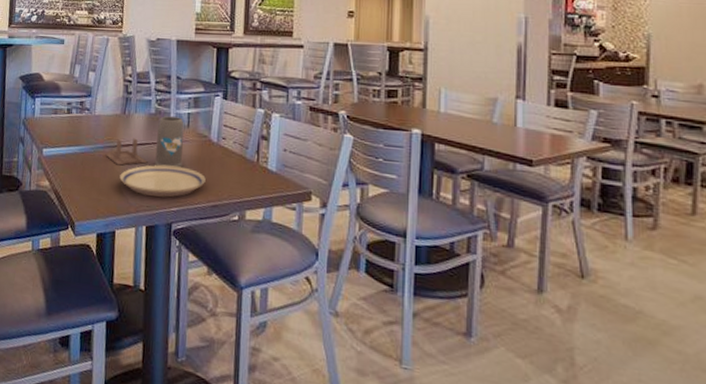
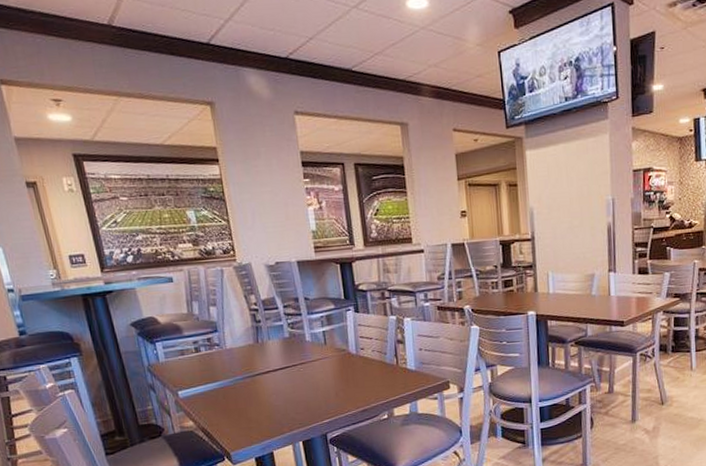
napkin holder: present [105,138,148,166] -> none [246,364,292,393]
plate: present [119,165,206,197] -> none [266,382,352,414]
beer mug: present [154,116,184,168] -> none [294,336,327,387]

